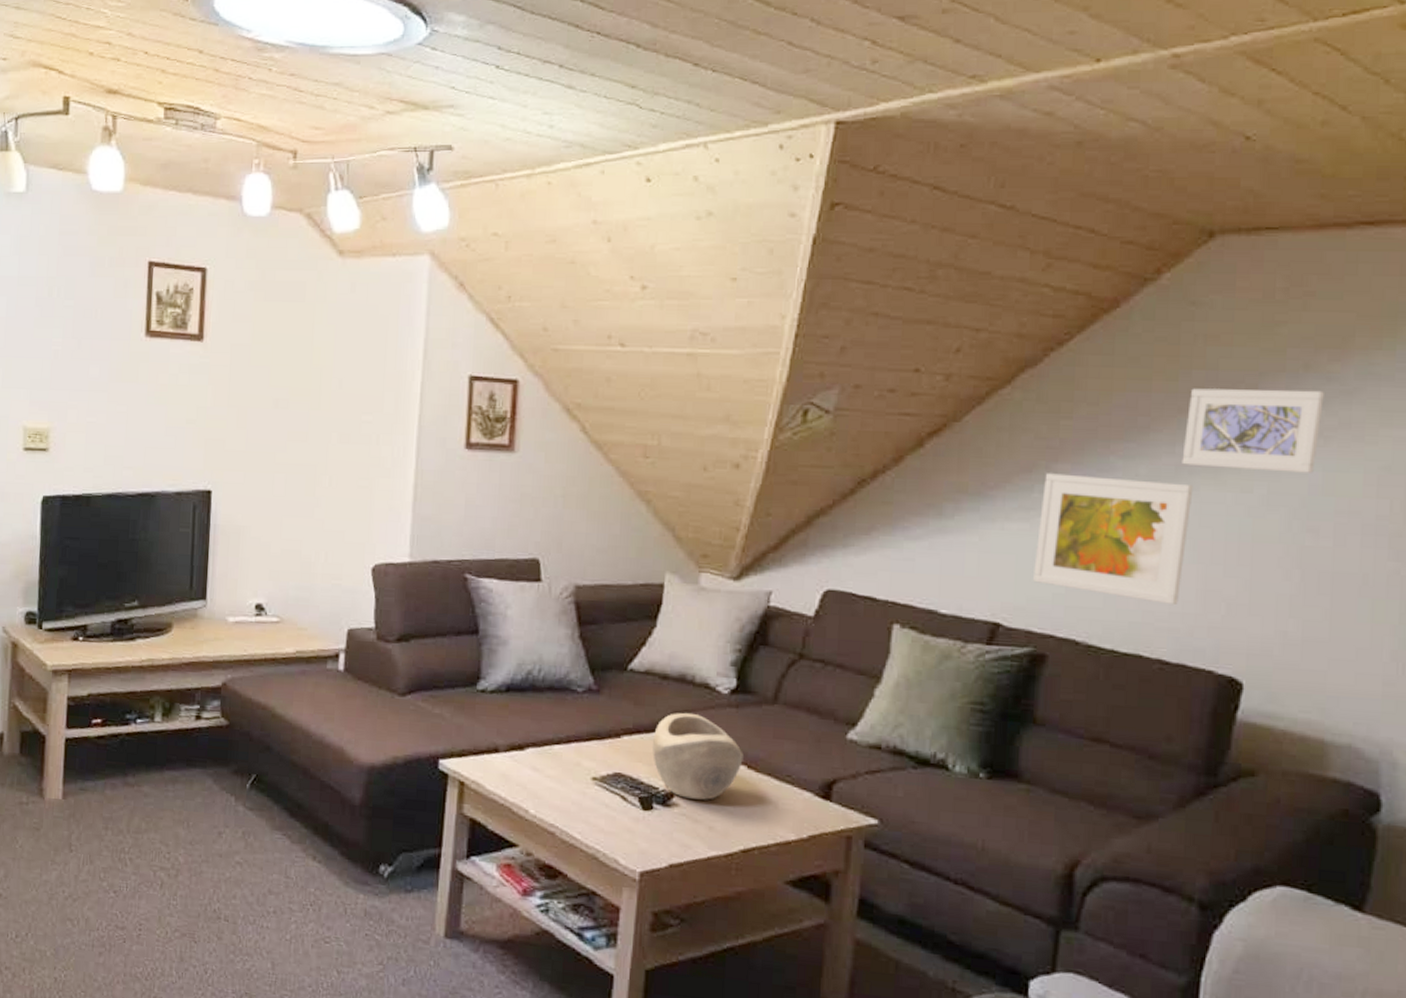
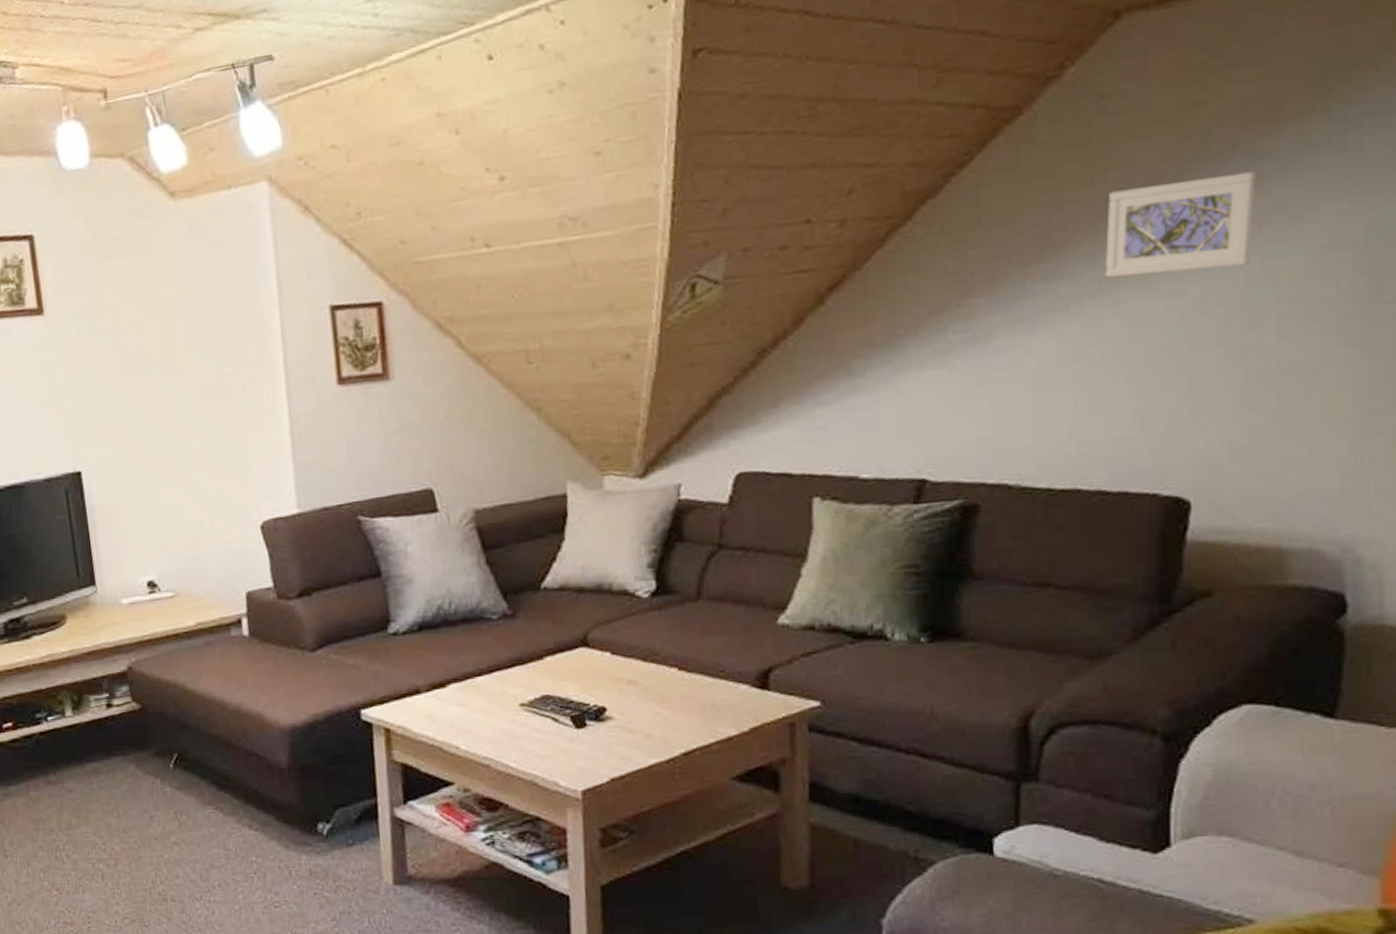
decorative bowl: present [652,712,744,800] -> none [576,622,673,710]
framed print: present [1033,473,1194,606] -> none [956,298,1121,432]

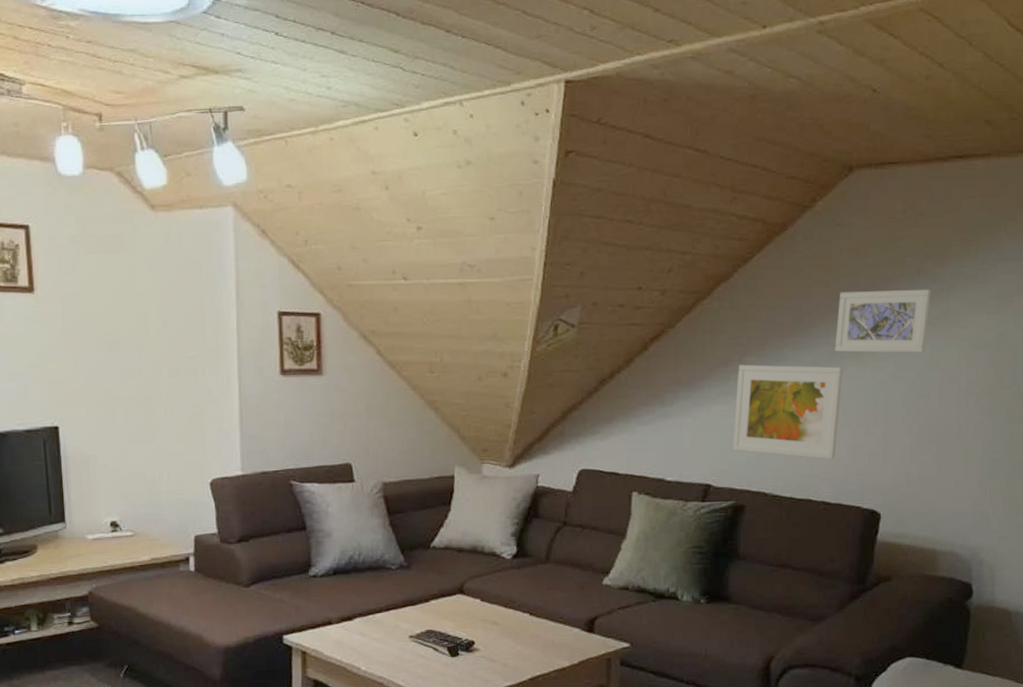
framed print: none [956,298,1121,432] -> present [733,364,843,460]

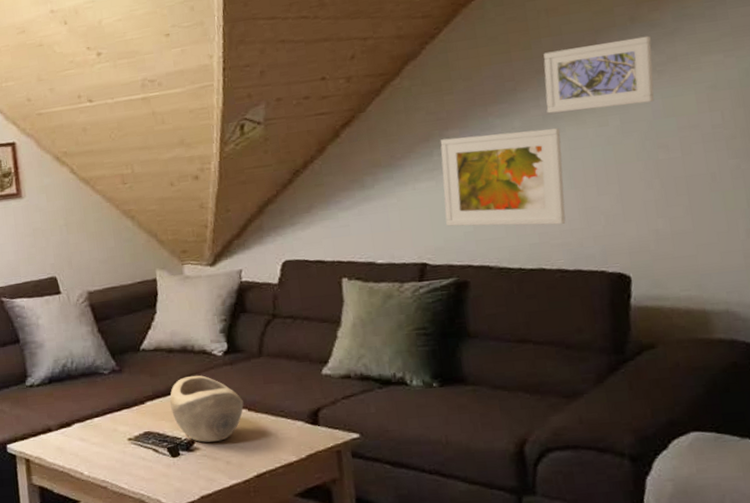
decorative bowl: none [454,576,526,644] -> present [169,375,244,443]

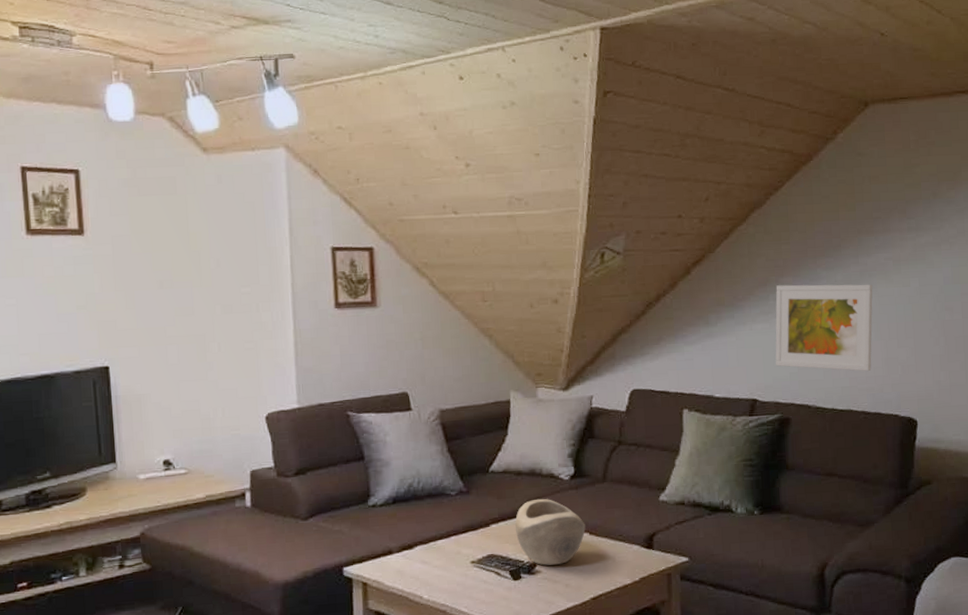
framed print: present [543,35,655,114] -> none [863,211,947,271]

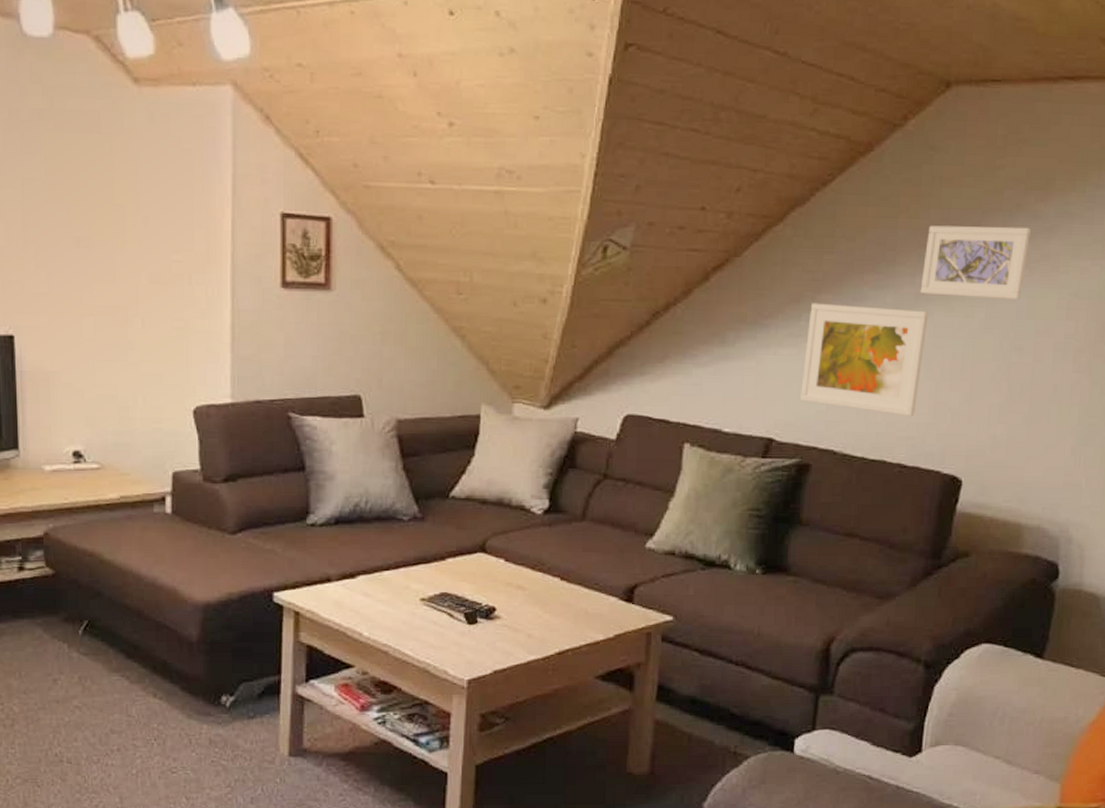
decorative bowl: present [515,498,586,566] -> none [474,533,557,611]
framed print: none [863,211,947,271] -> present [920,225,1031,300]

